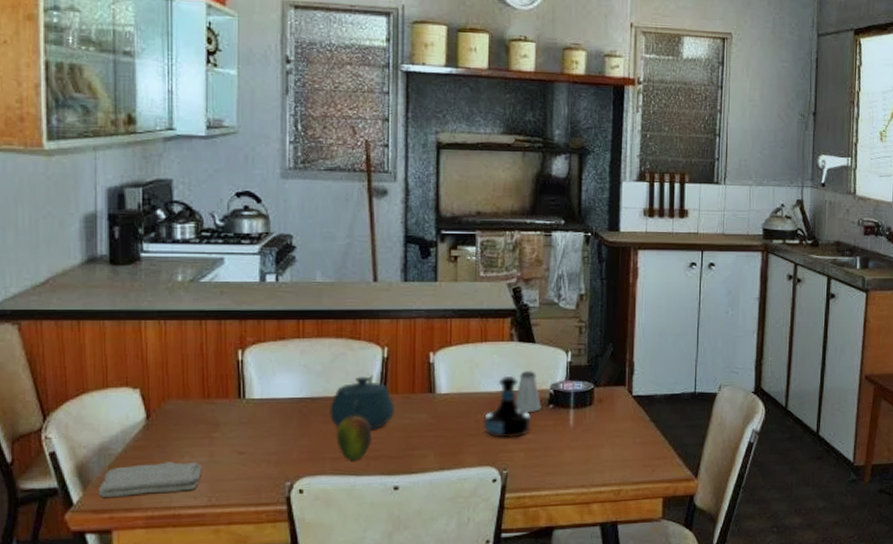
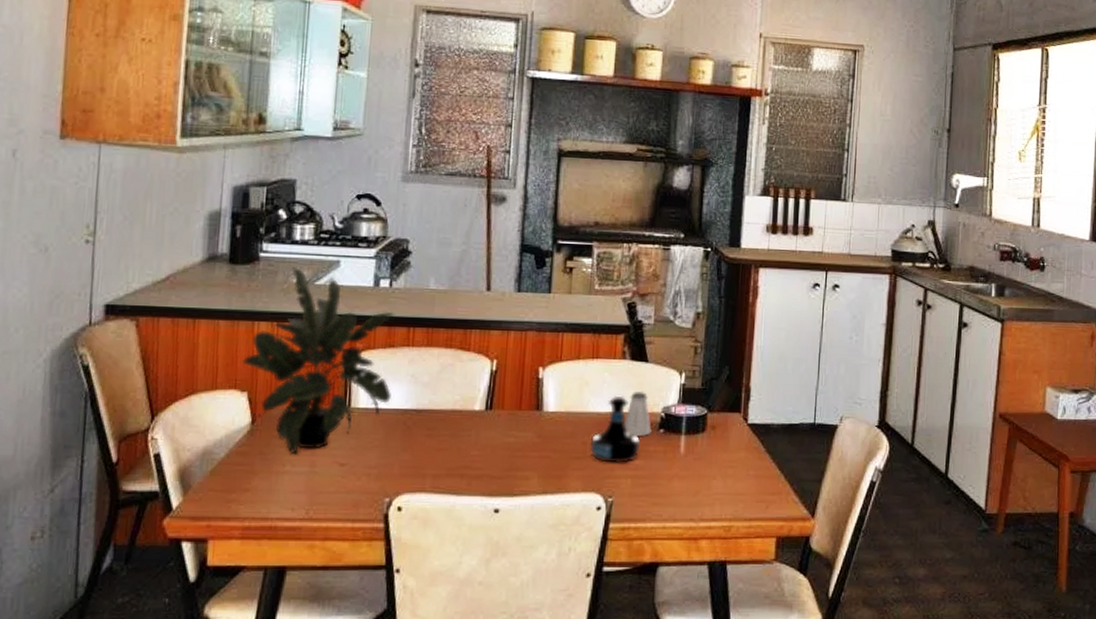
washcloth: present [97,462,203,497] -> none [197,470,303,504]
potted plant: none [132,266,285,446] -> present [242,267,395,455]
teapot: present [330,375,394,430] -> none [434,388,500,447]
fruit: present [337,415,372,461] -> none [439,430,475,479]

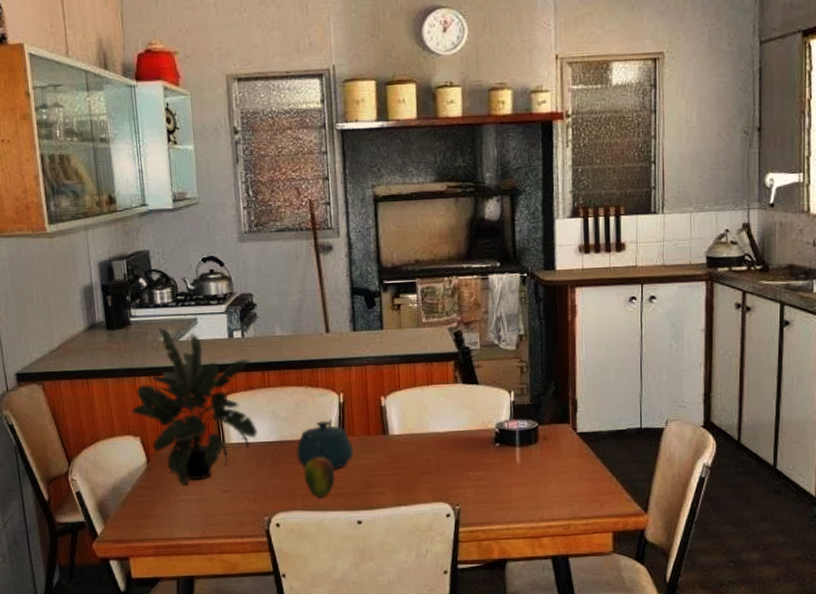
teapot: none [434,388,500,447] -> present [296,419,353,470]
fruit: none [439,430,475,479] -> present [304,456,335,498]
tequila bottle: present [590,395,640,463] -> none [434,416,479,476]
saltshaker: present [624,391,651,436] -> none [463,410,488,451]

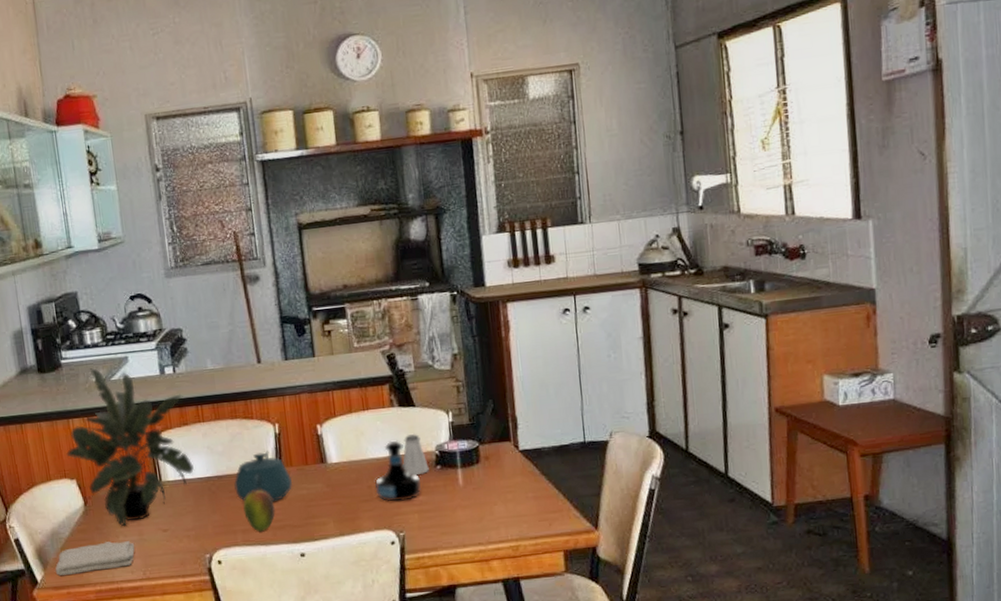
washcloth: none [115,499,196,530] -> present [55,541,135,576]
tequila bottle: none [434,416,479,476] -> present [375,440,421,502]
saltshaker: none [463,410,488,451] -> present [402,433,429,475]

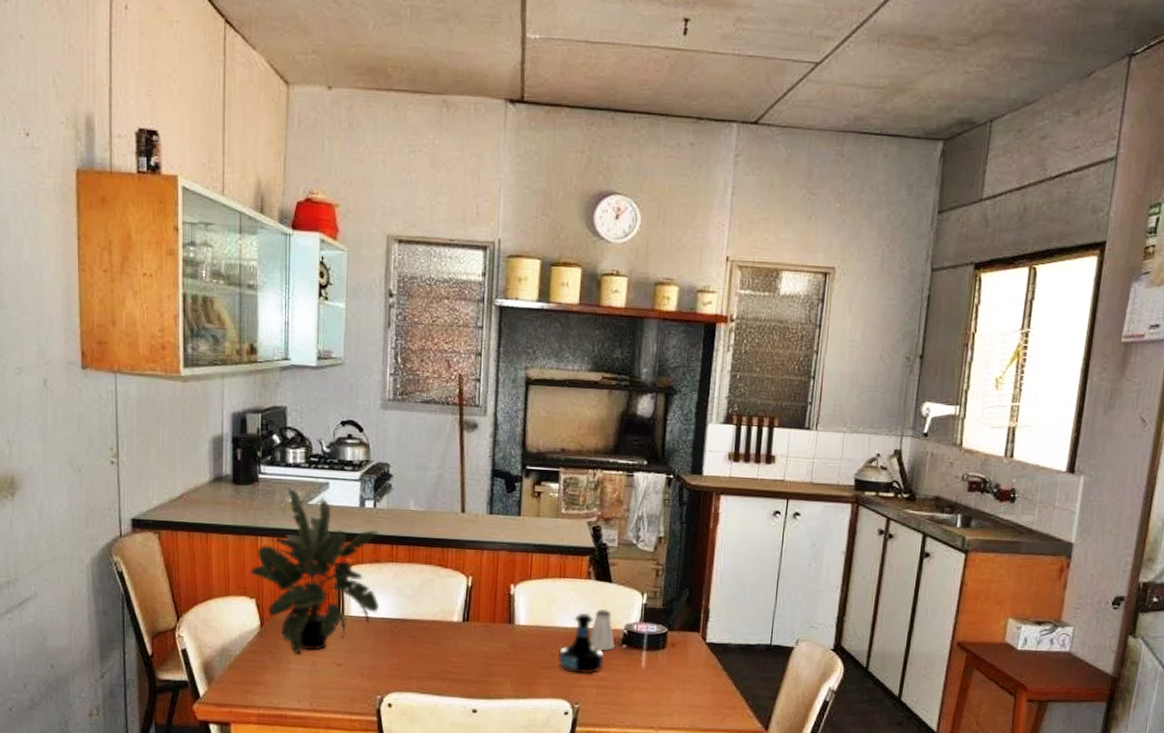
washcloth: present [55,541,135,576] -> none [219,667,306,695]
teapot: present [234,451,292,502] -> none [417,602,476,654]
fruit: present [243,489,275,532] -> none [423,639,455,682]

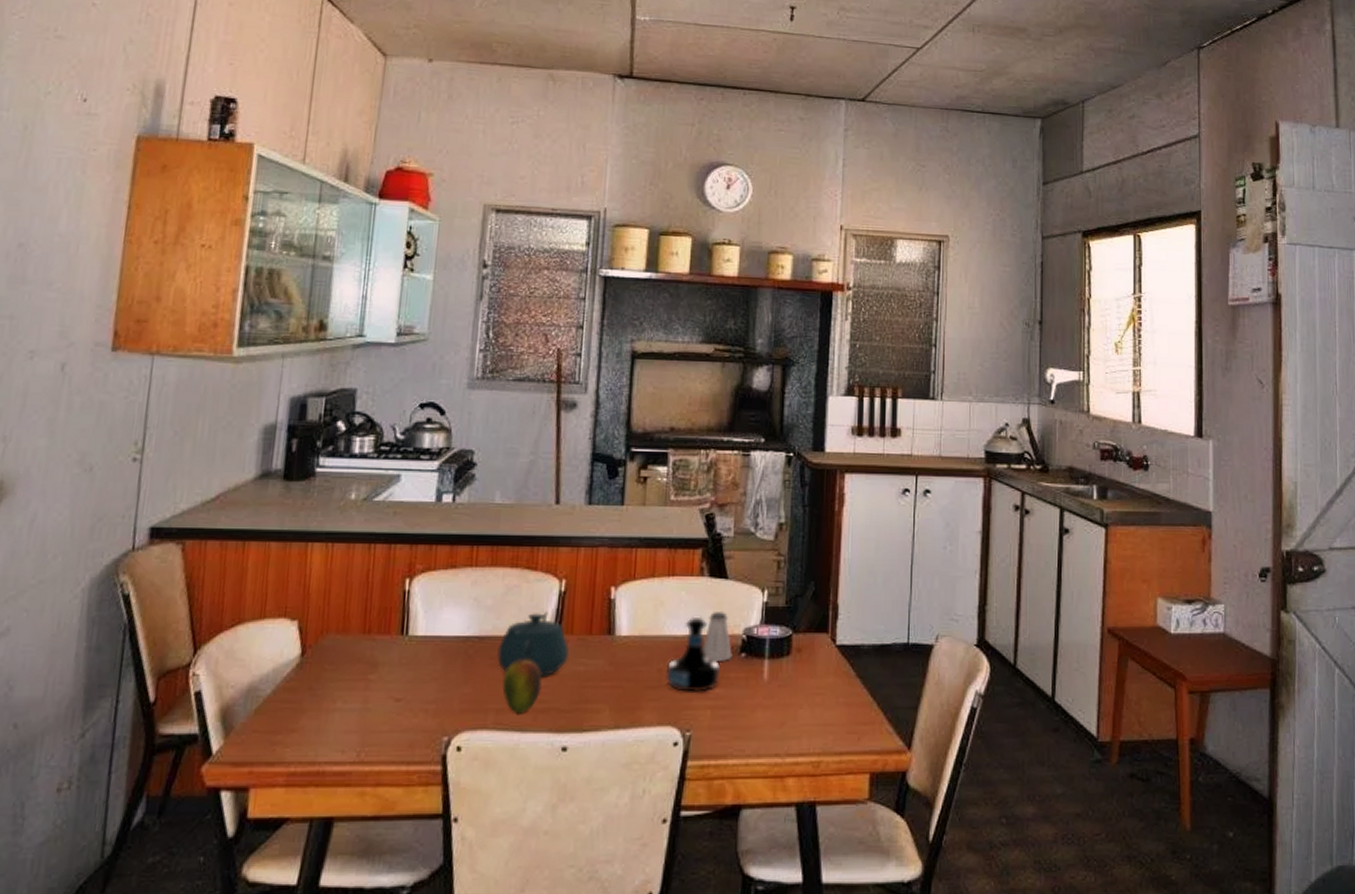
potted plant: present [250,488,380,655] -> none [294,483,458,690]
teapot: none [417,602,476,654] -> present [497,612,569,677]
fruit: none [423,639,455,682] -> present [502,658,542,714]

